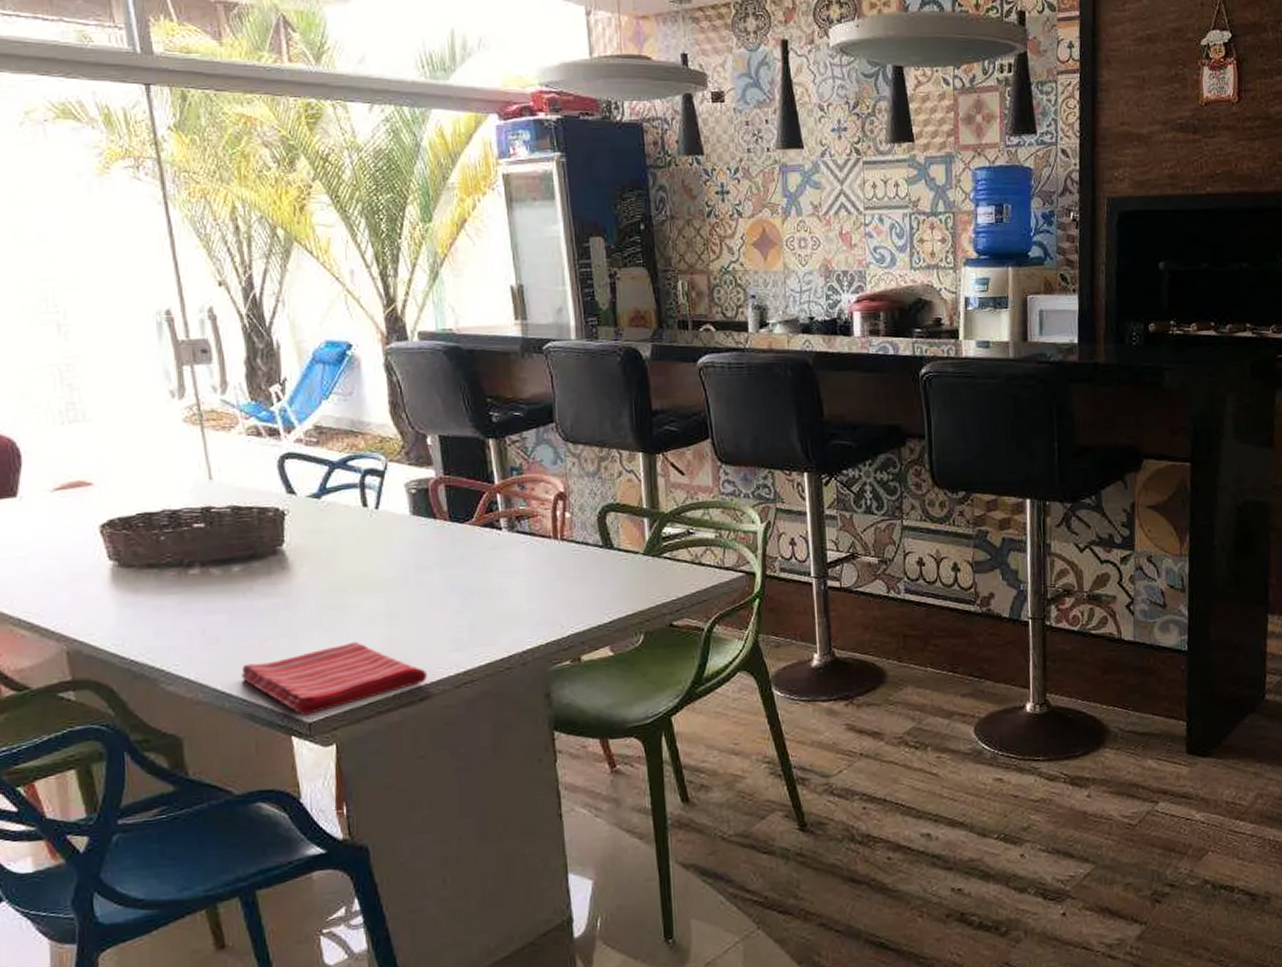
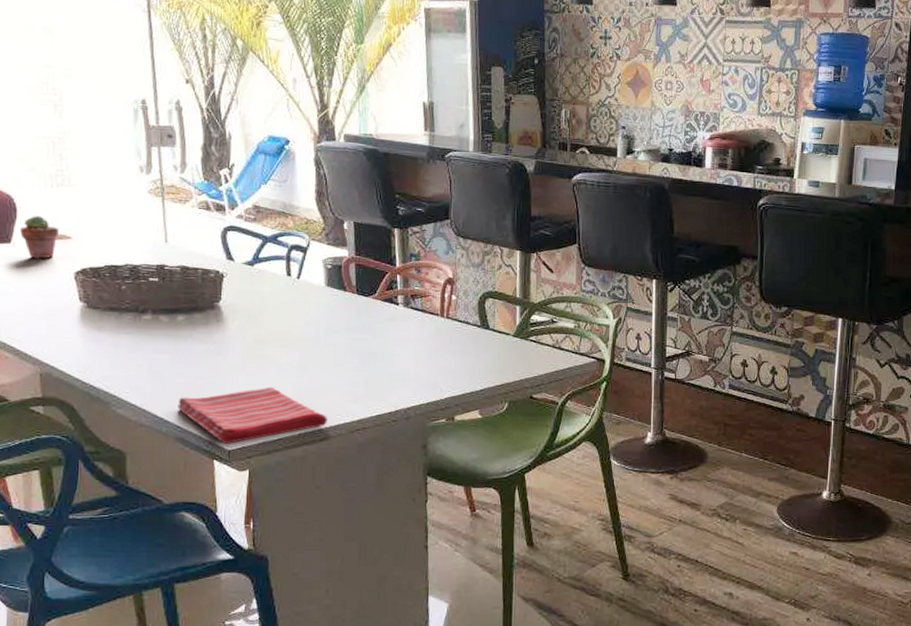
potted succulent: none [27,461,76,513] -> present [20,216,59,259]

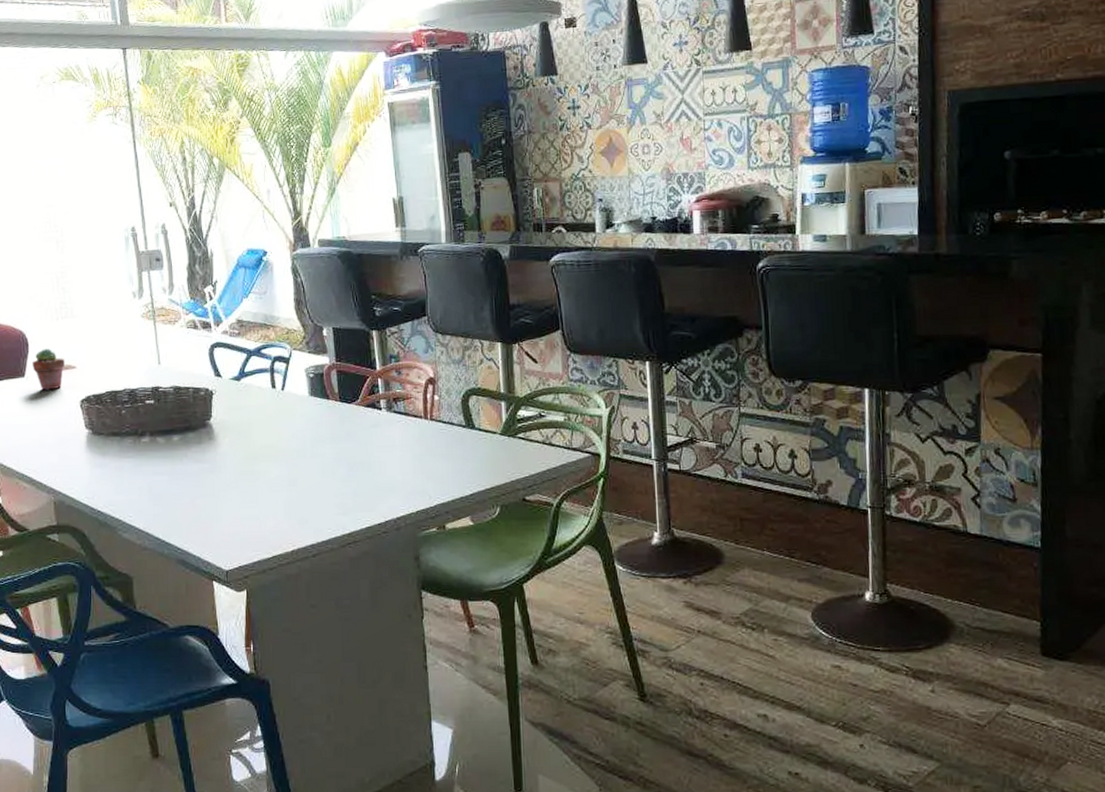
dish towel: present [177,387,327,445] -> none [177,503,319,565]

